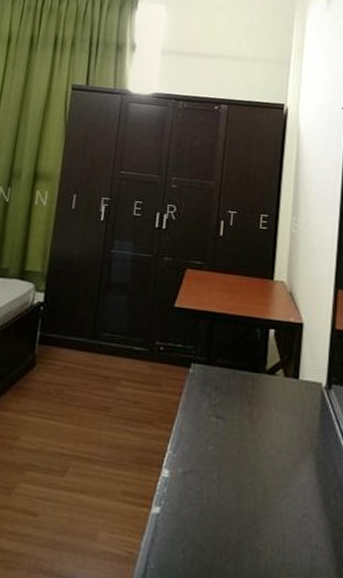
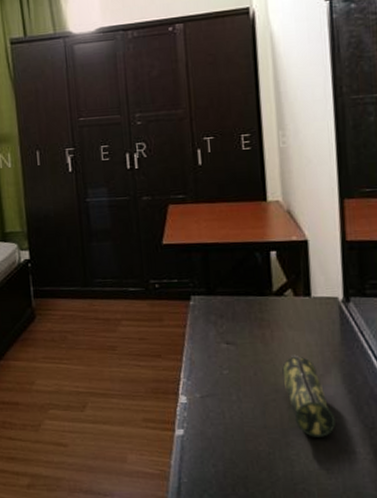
pencil case: none [263,436,304,528] -> present [282,355,335,437]

